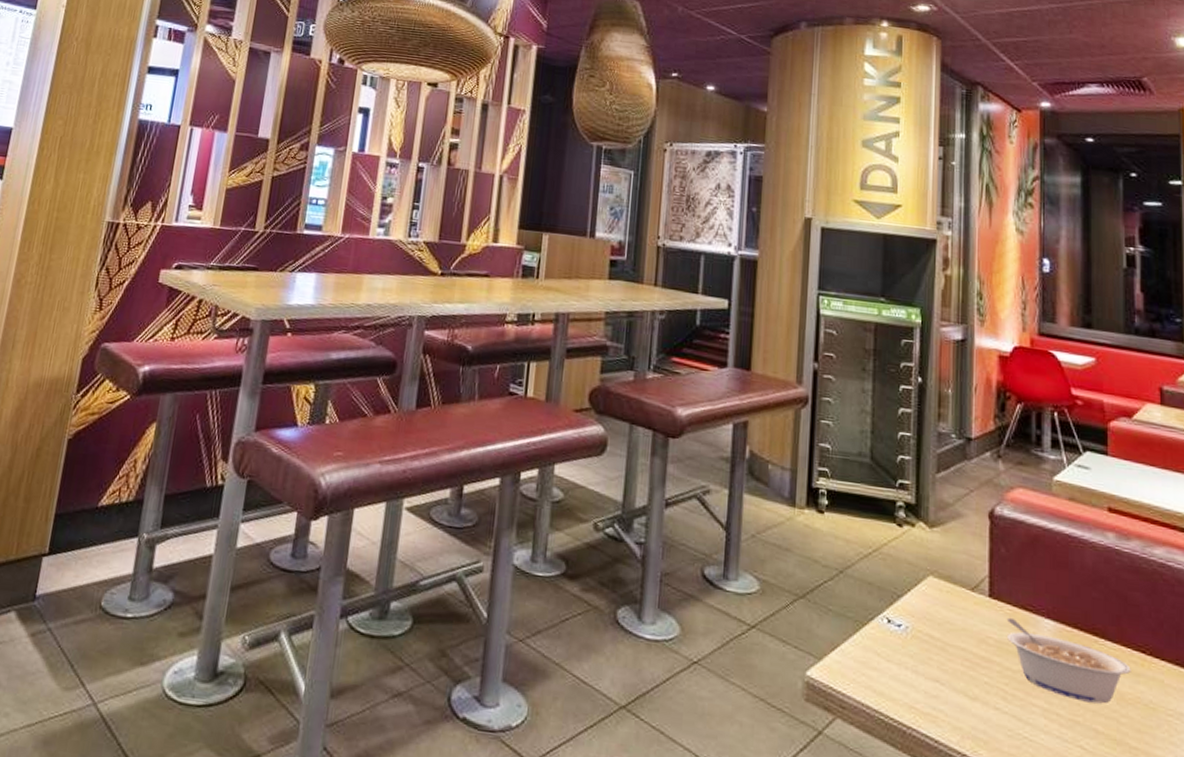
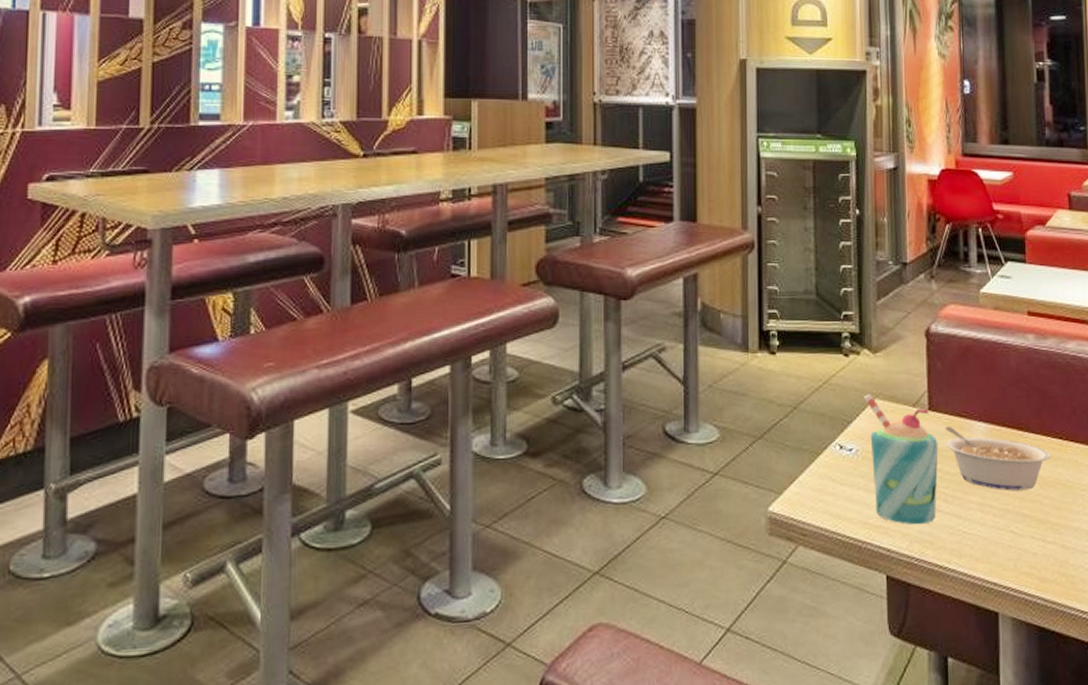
milkshake: none [917,569,999,721] -> present [864,394,939,525]

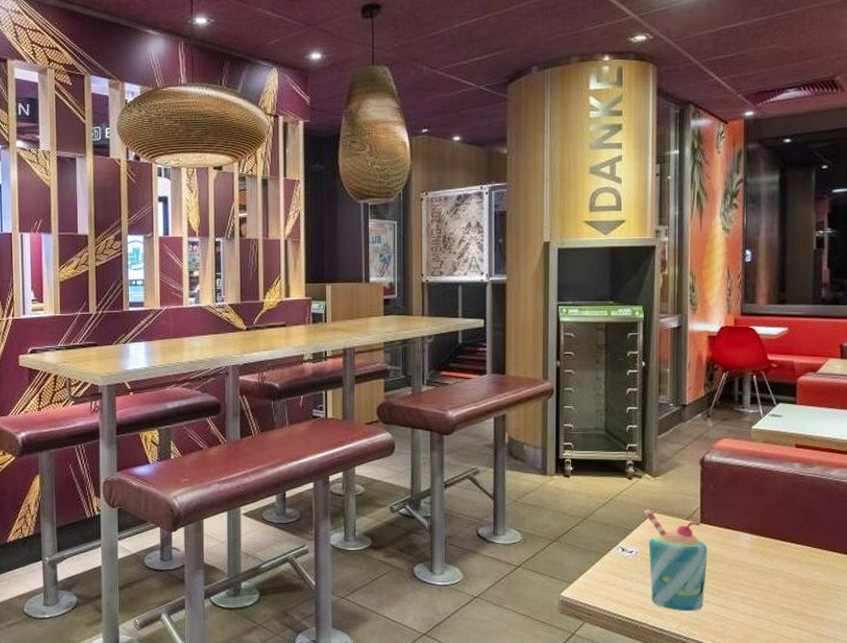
legume: present [944,425,1051,491] -> none [714,535,810,589]

